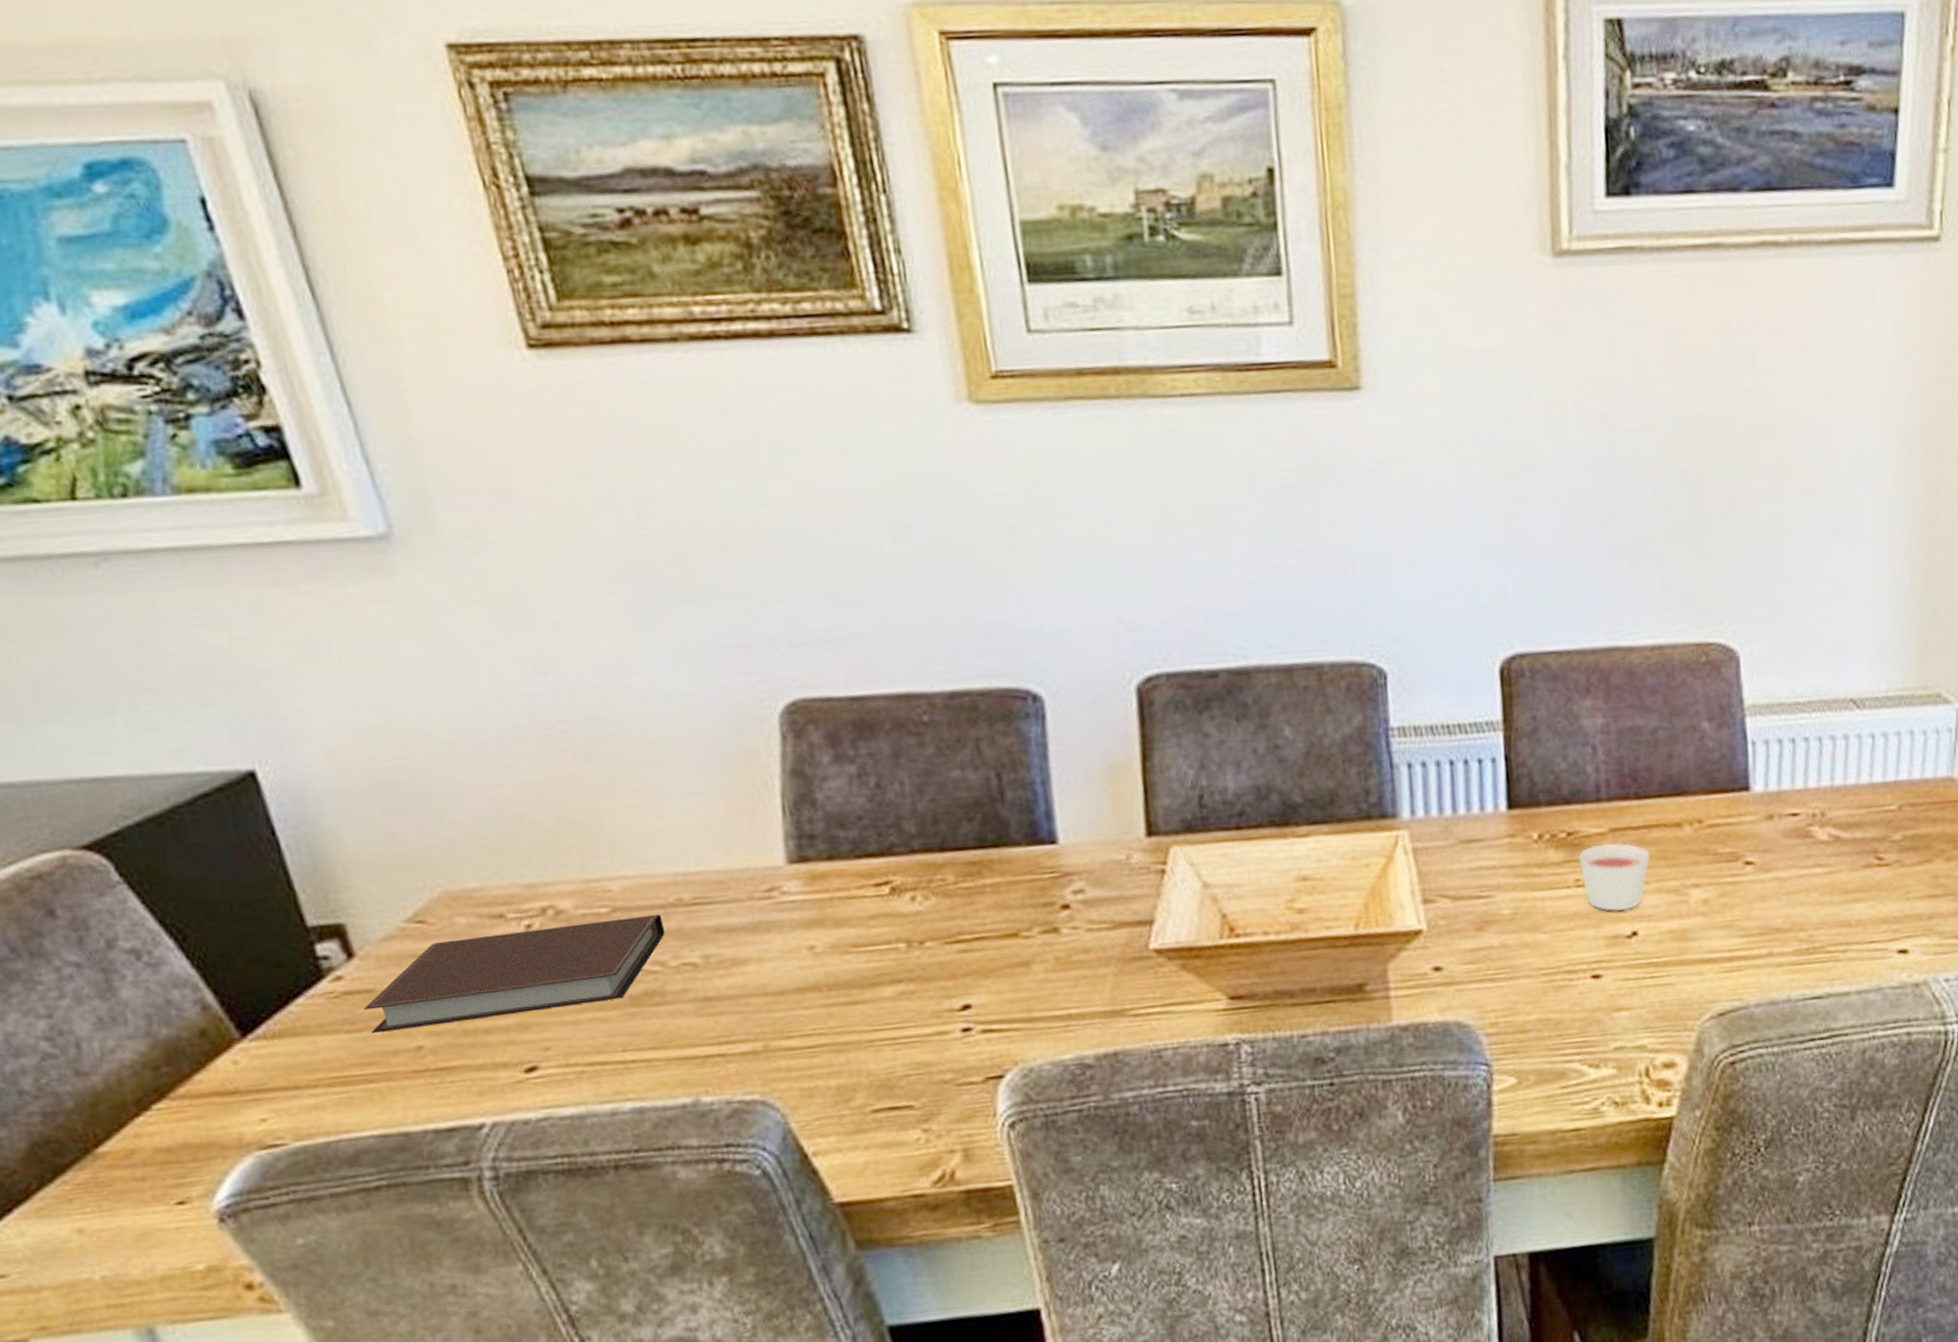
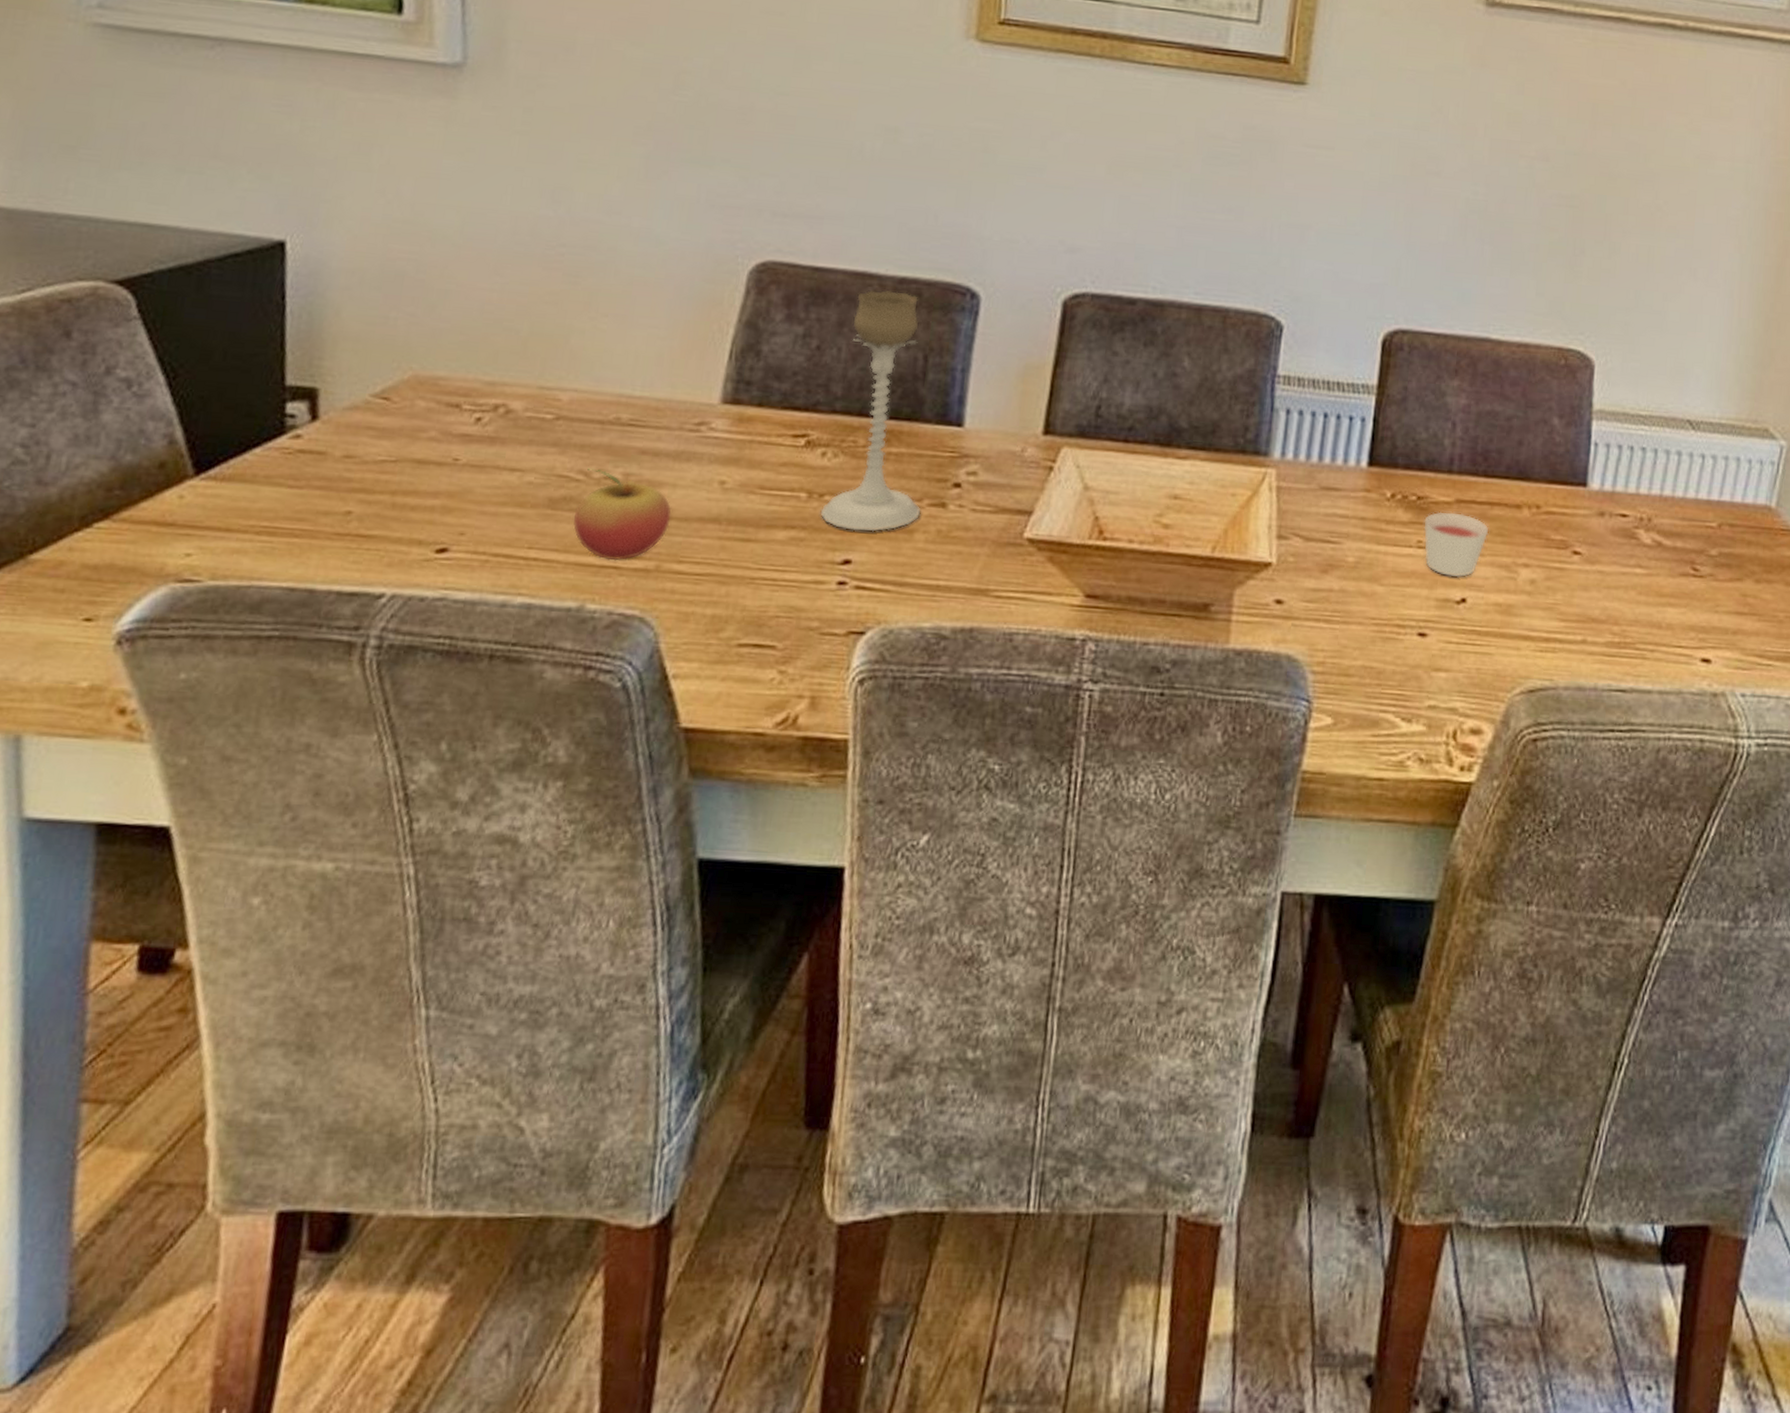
notebook: present [364,914,666,1034] -> none [310,419,598,500]
fruit: none [661,956,767,1049] -> present [573,468,672,561]
candle holder: none [907,707,1034,974] -> present [820,290,921,532]

